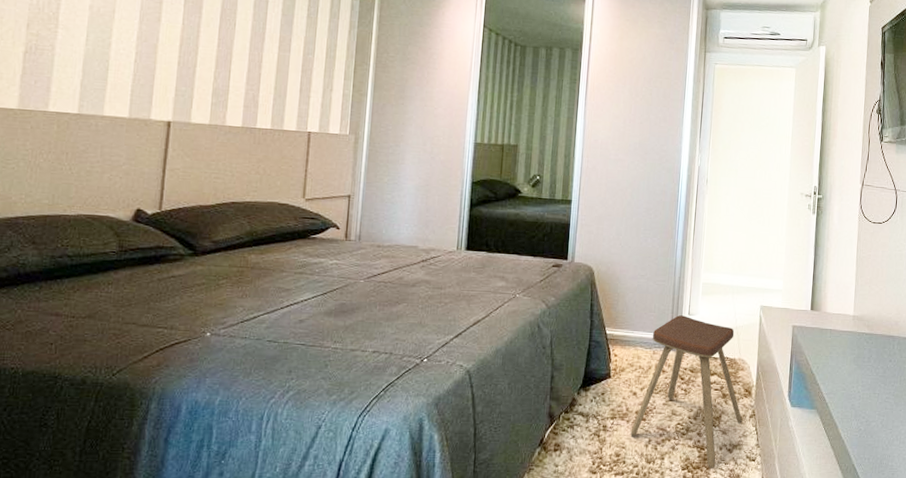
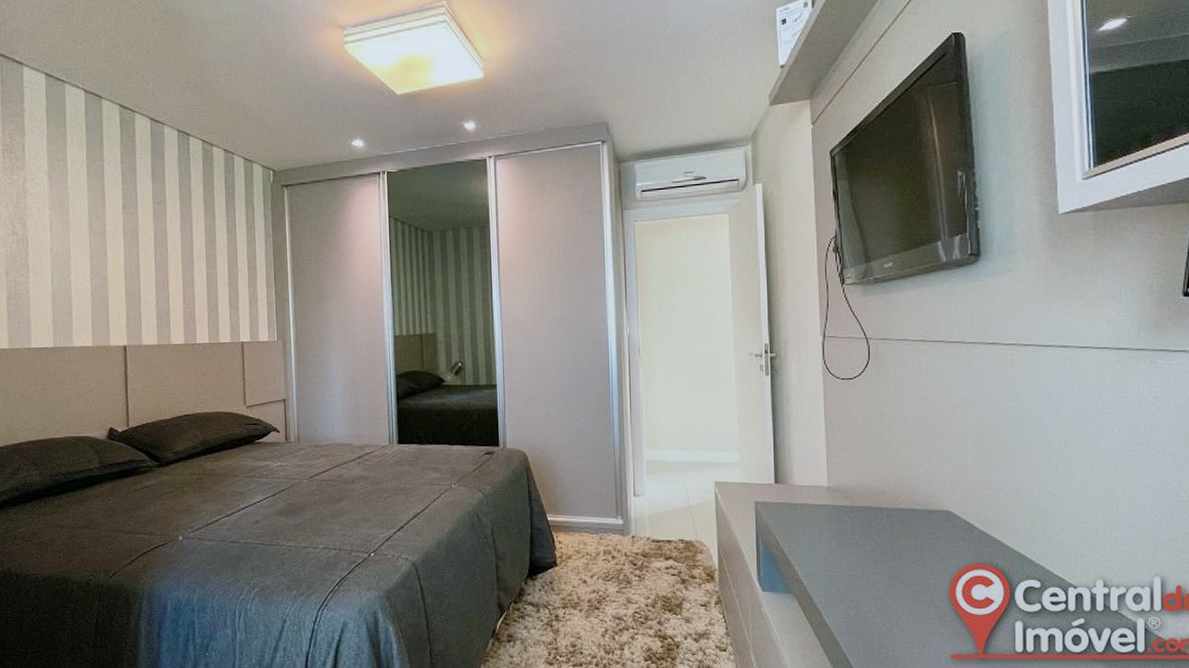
music stool: present [630,315,743,469] -> none [585,497,707,660]

